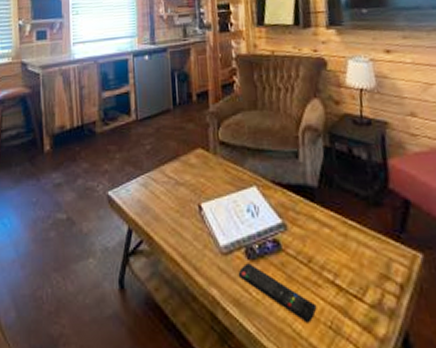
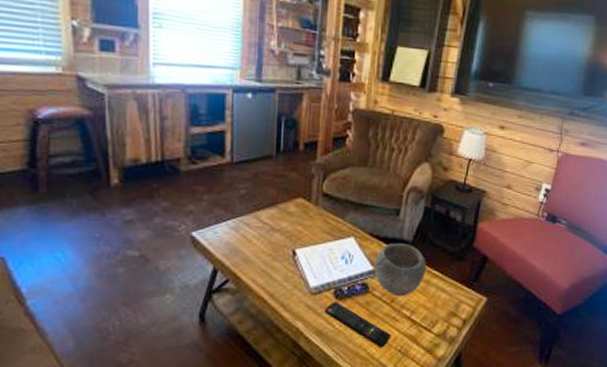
bowl: none [281,190,341,255] -> present [374,243,427,297]

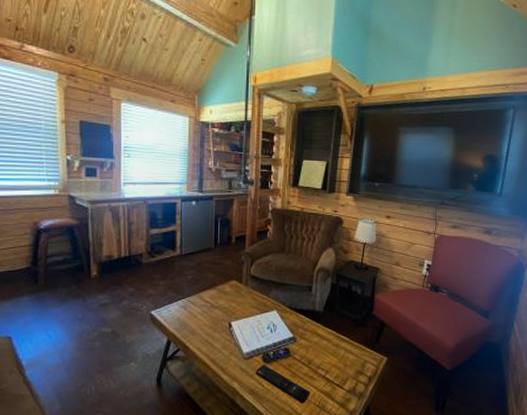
bowl: present [374,243,427,297] -> none [293,314,335,359]

